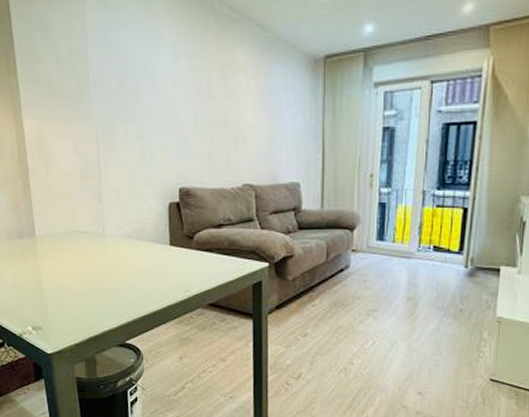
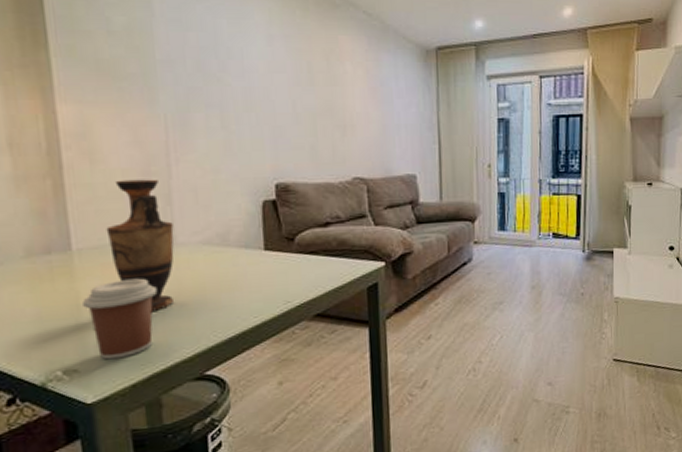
coffee cup: none [43,261,93,323] -> present [82,278,158,360]
vase: none [57,181,104,288] -> present [106,179,174,311]

